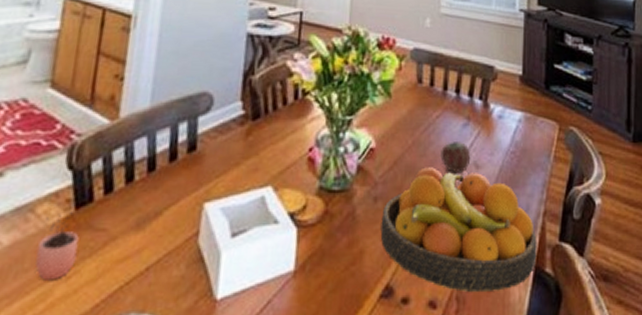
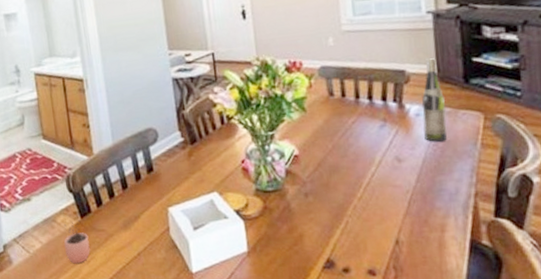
fruit bowl: present [380,167,537,293] -> none [314,165,472,263]
apple: present [440,142,471,174] -> none [361,141,393,168]
wine bottle: none [504,58,527,150] -> present [422,58,448,142]

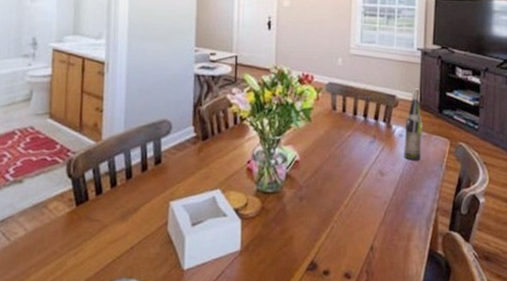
cocoa: present [64,220,90,264] -> none [52,208,81,255]

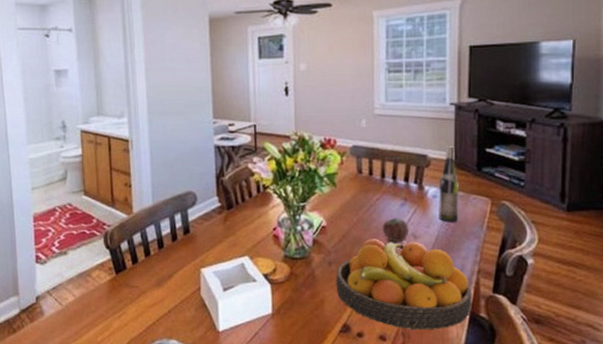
fruit bowl: none [306,175,431,268] -> present [336,239,472,331]
apple: none [352,155,377,180] -> present [382,218,409,243]

